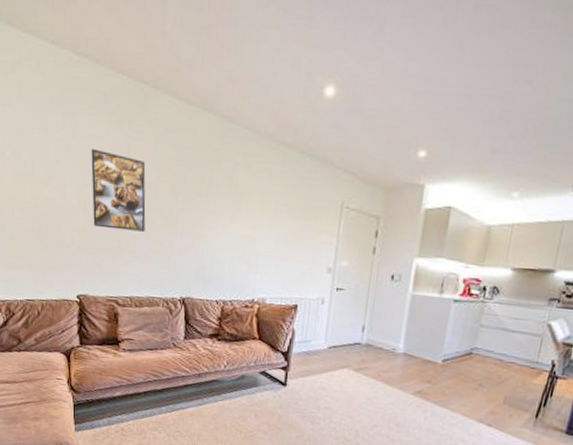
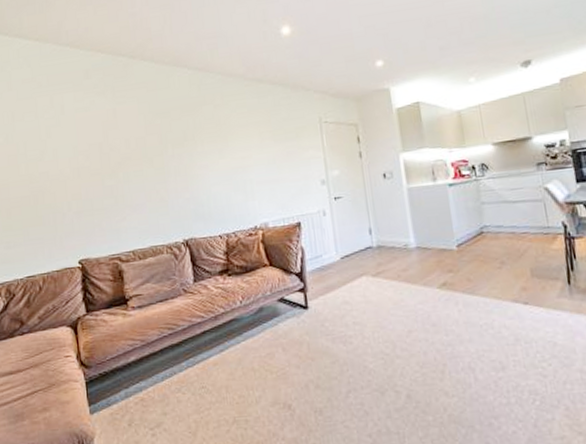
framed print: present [91,148,146,232] -> none [79,119,139,189]

